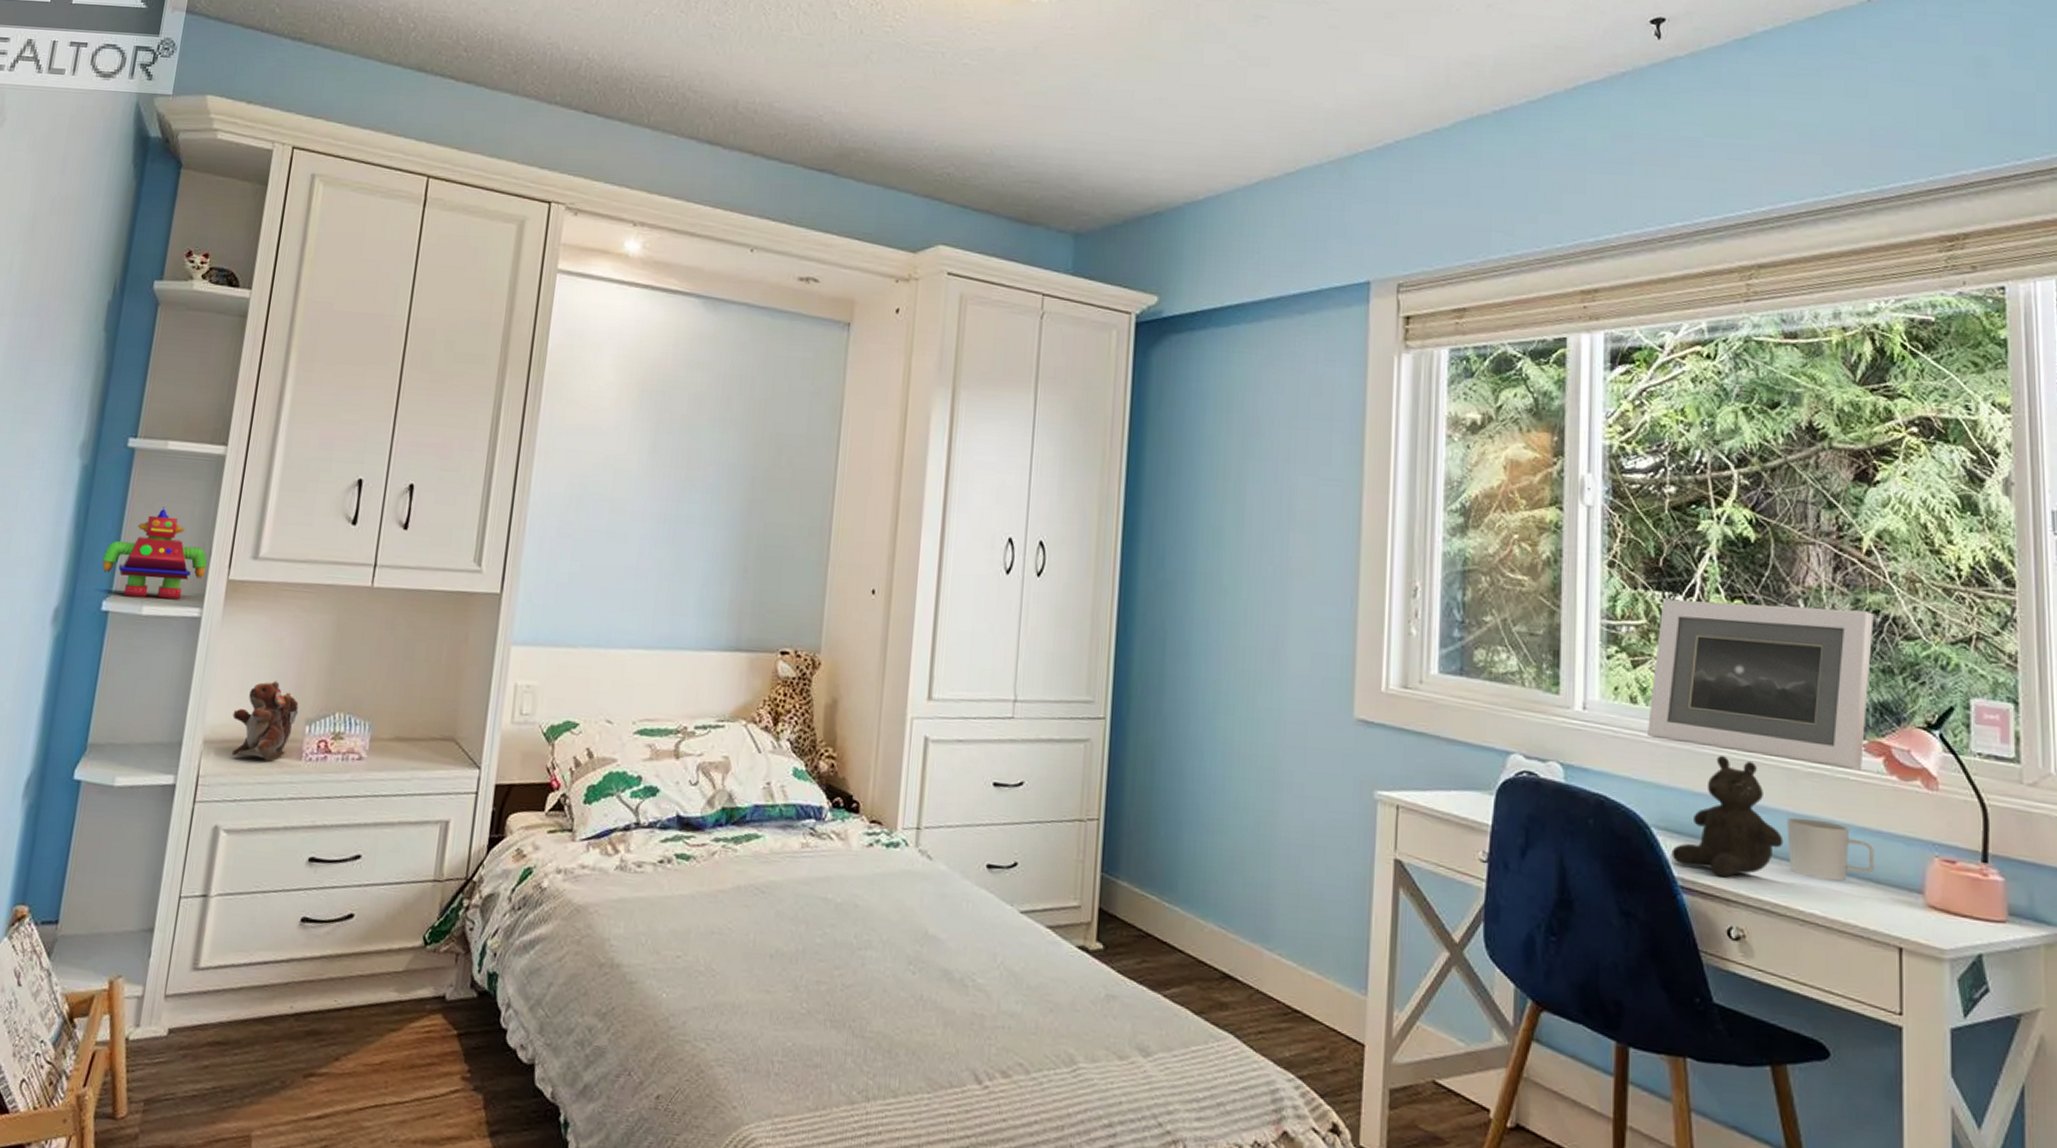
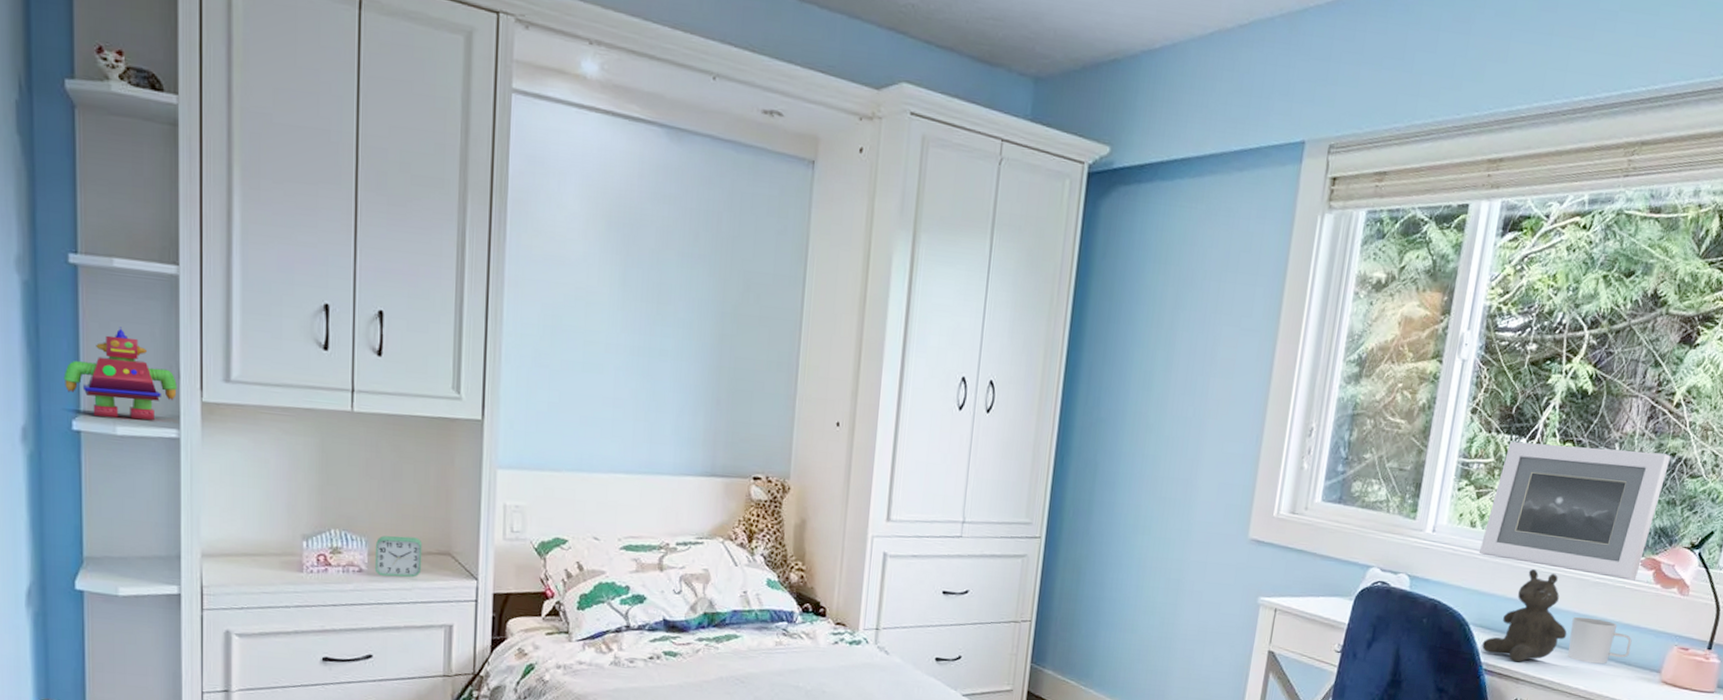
plush toy: present [231,681,299,762] -> none [228,499,294,573]
alarm clock: none [375,719,427,766] -> present [374,535,422,577]

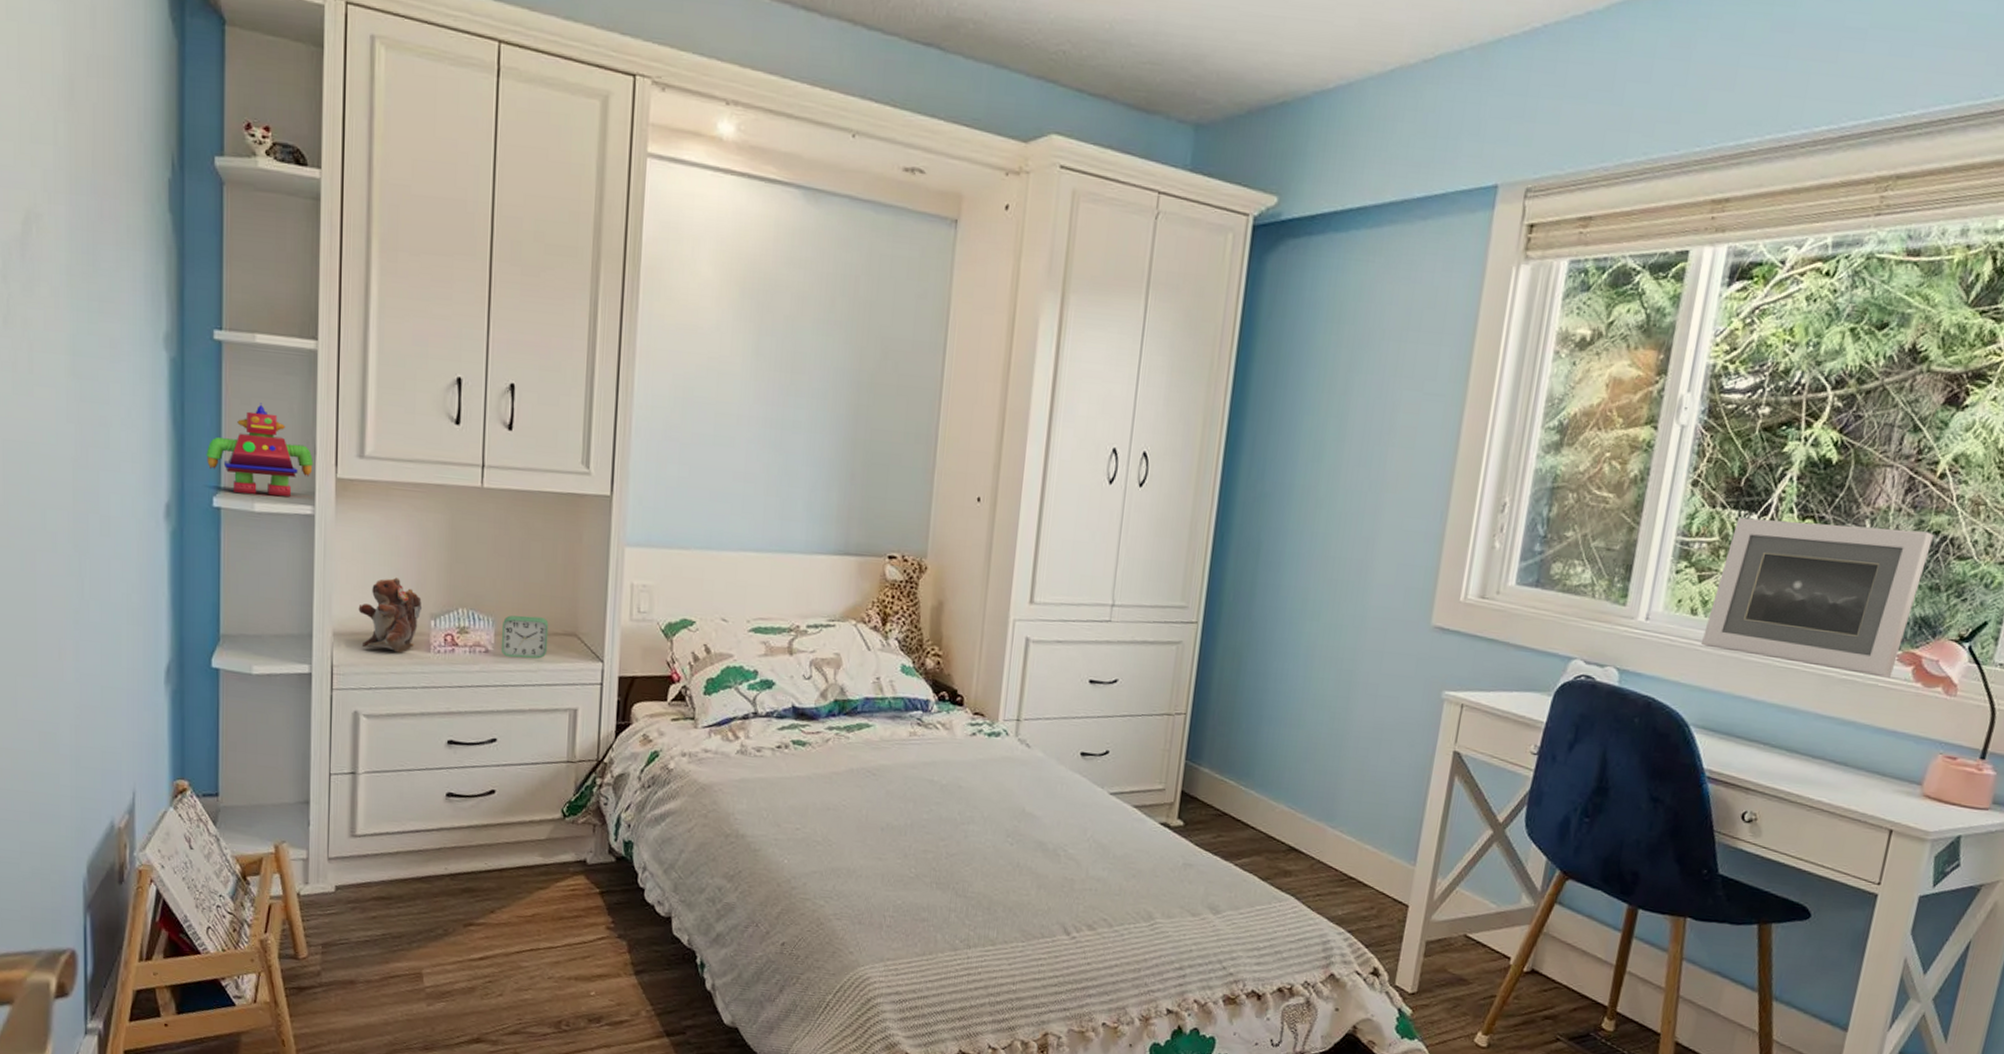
plush toy: none [228,499,294,573] -> present [358,577,423,653]
teddy bear: present [1482,569,1567,662] -> none [1704,663,1807,770]
mug: present [1568,616,1632,664] -> none [1808,718,1887,774]

